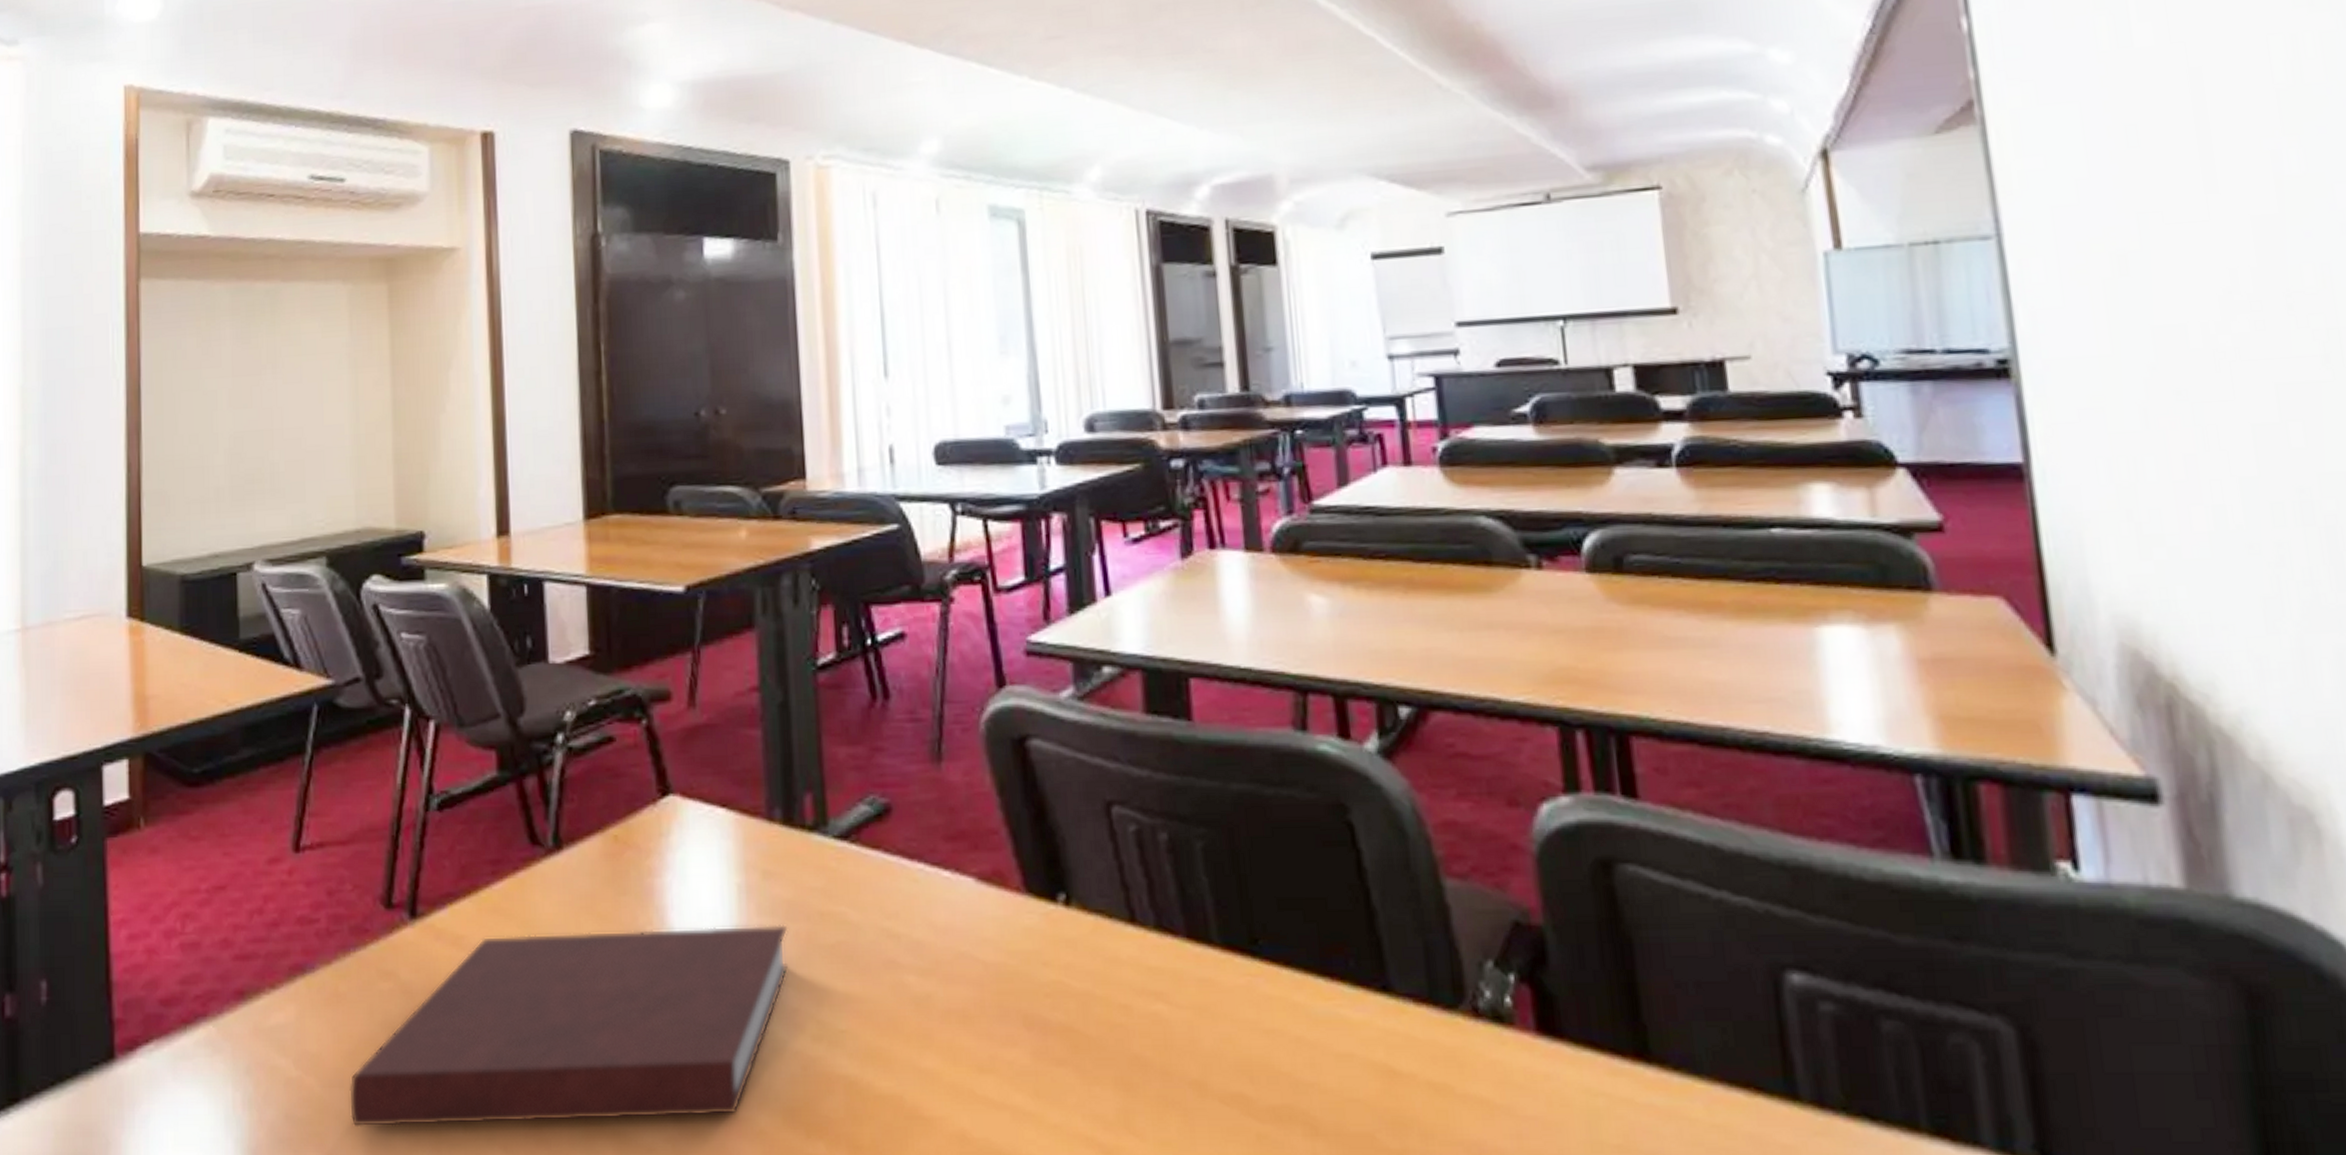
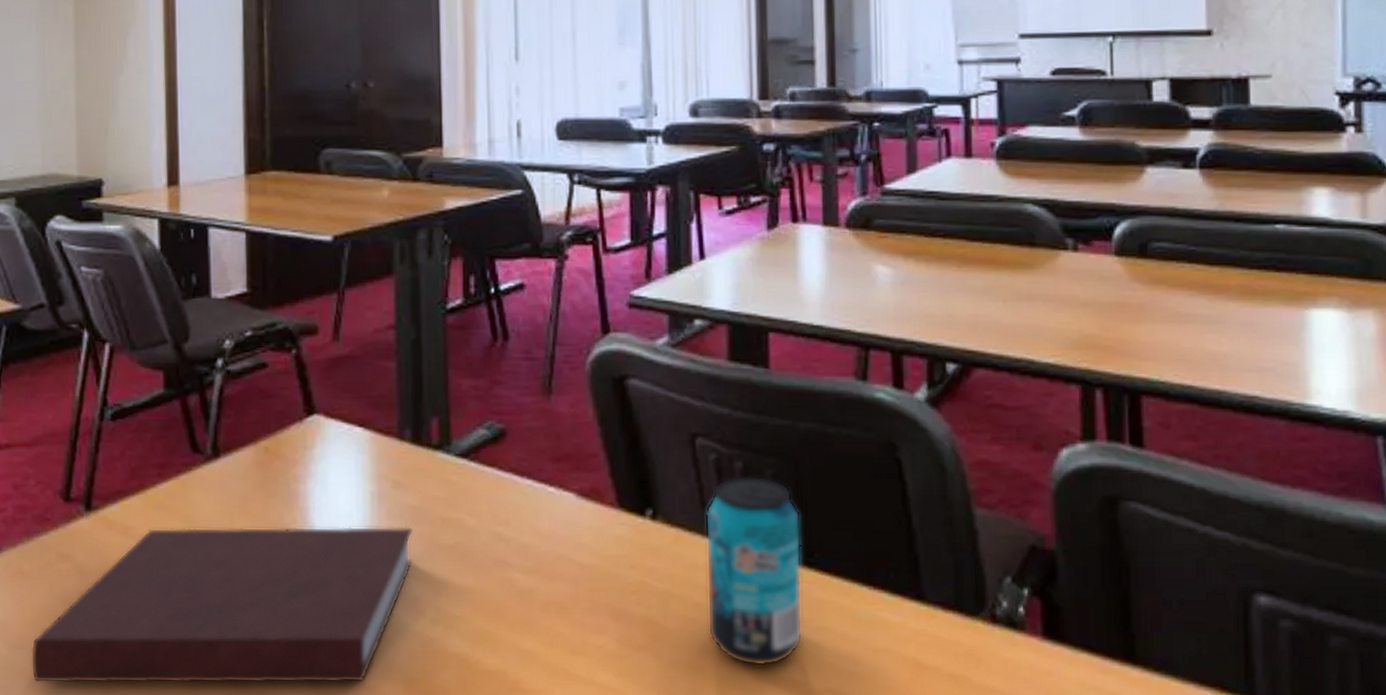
beverage can: none [1127,849,1251,1079] -> present [705,475,803,666]

